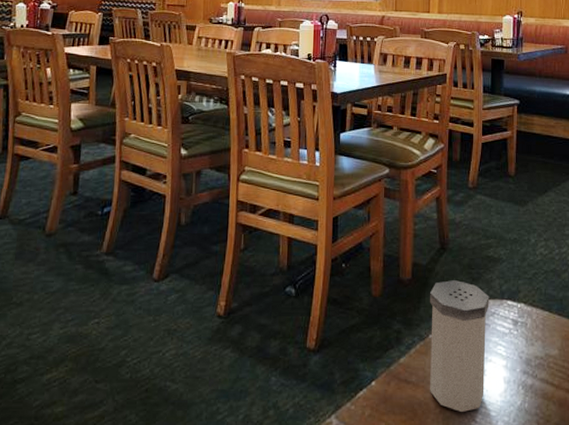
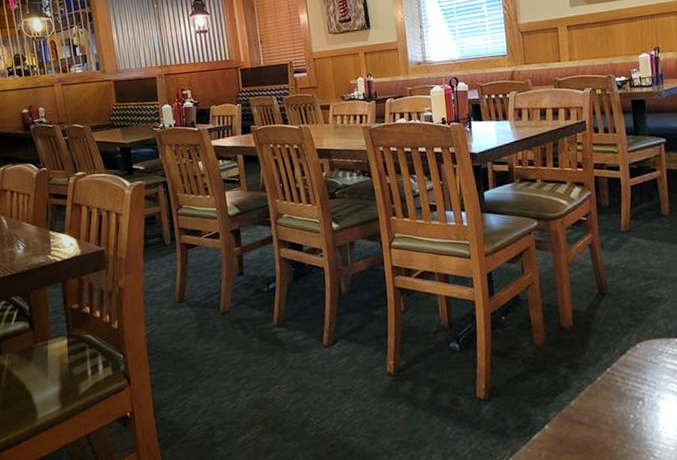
salt shaker: present [430,280,490,412] -> none [593,323,661,449]

